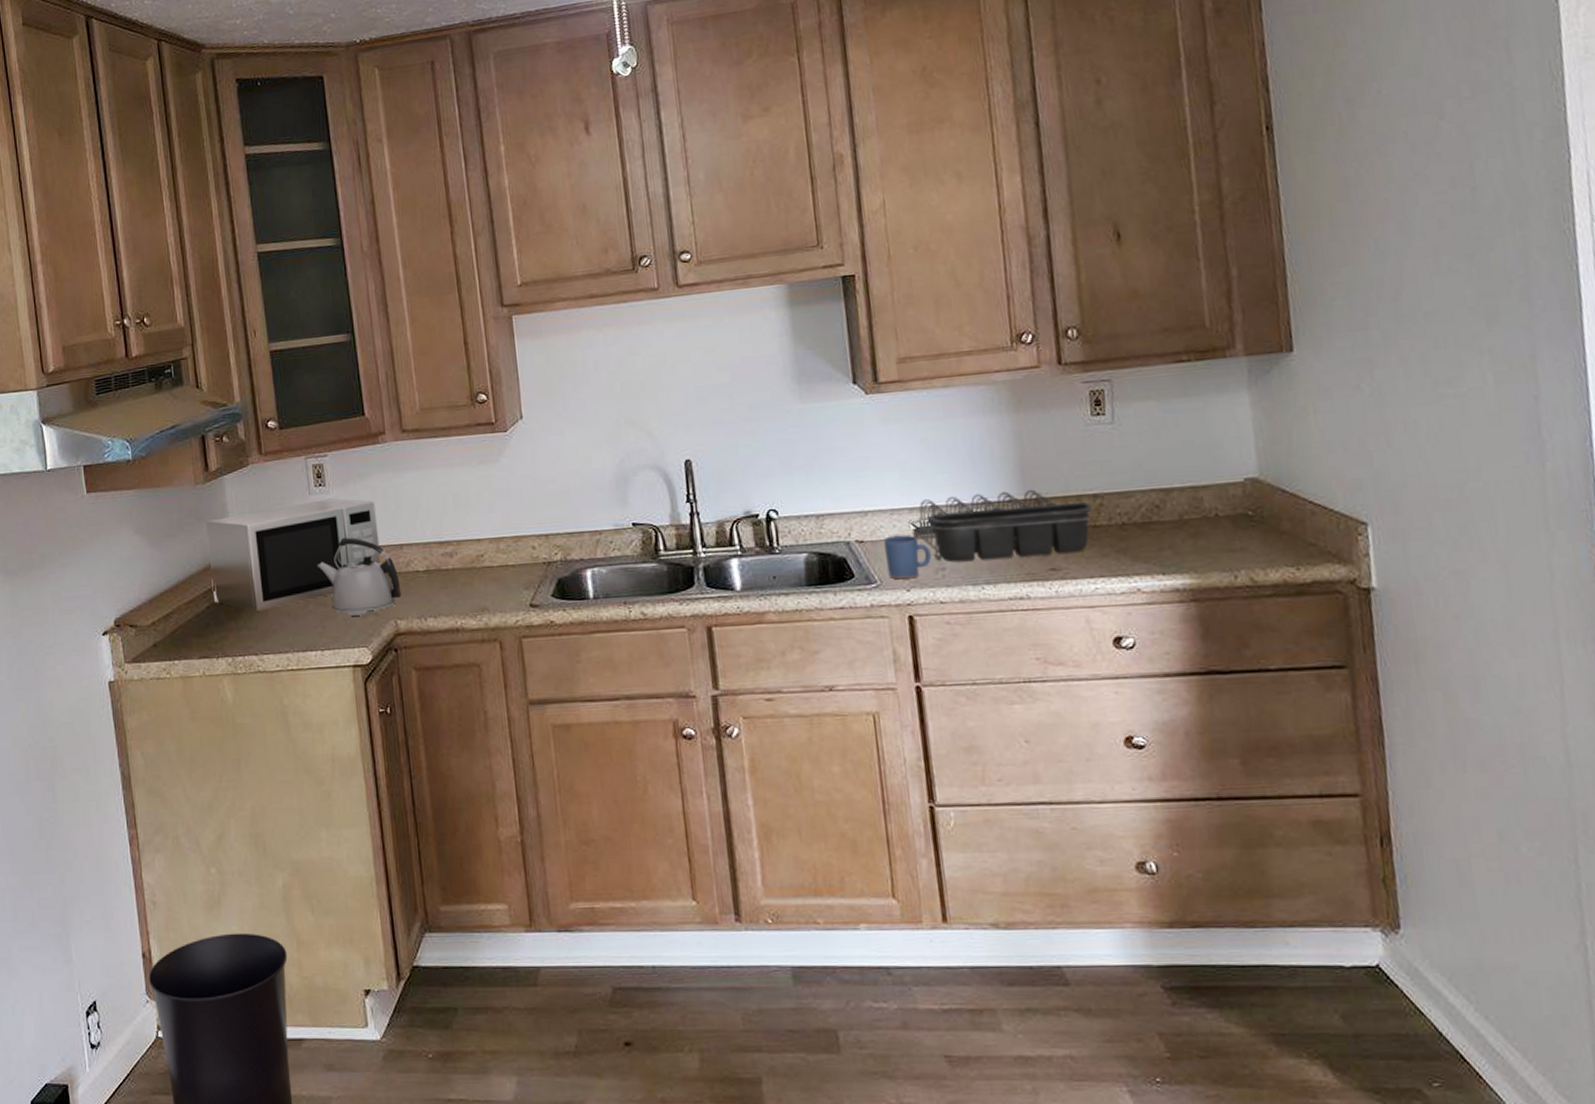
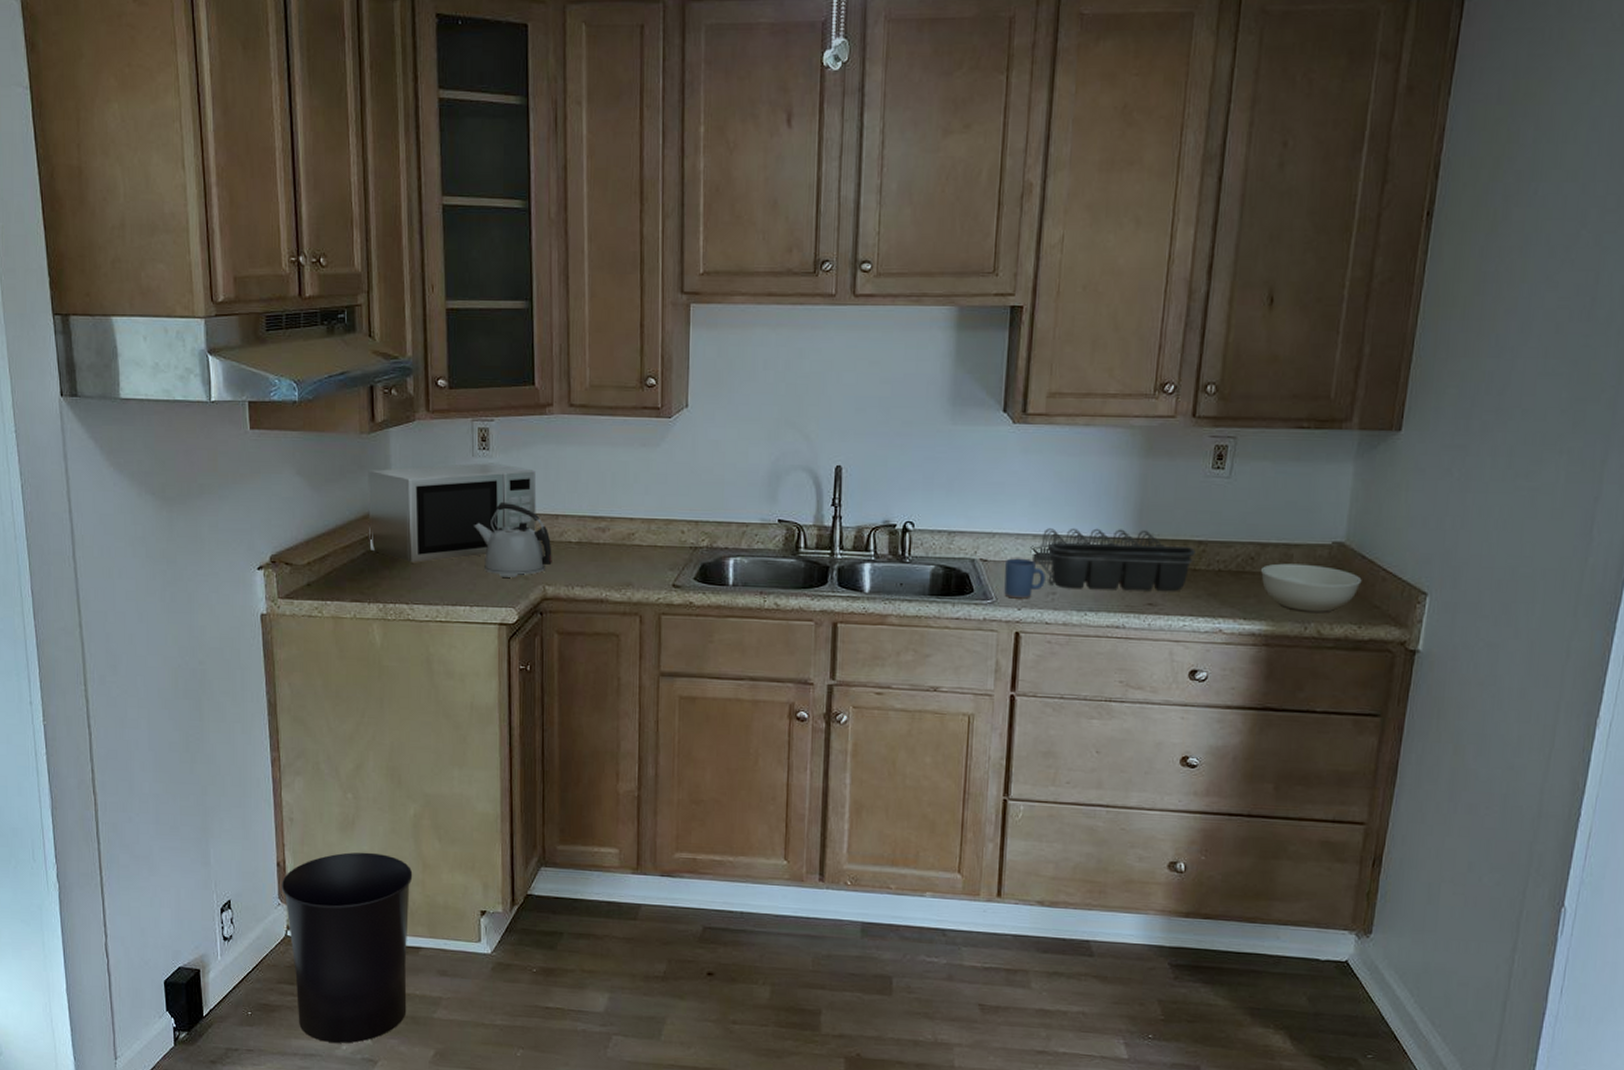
bowl: none [1169,505,1288,560] -> present [1260,563,1362,614]

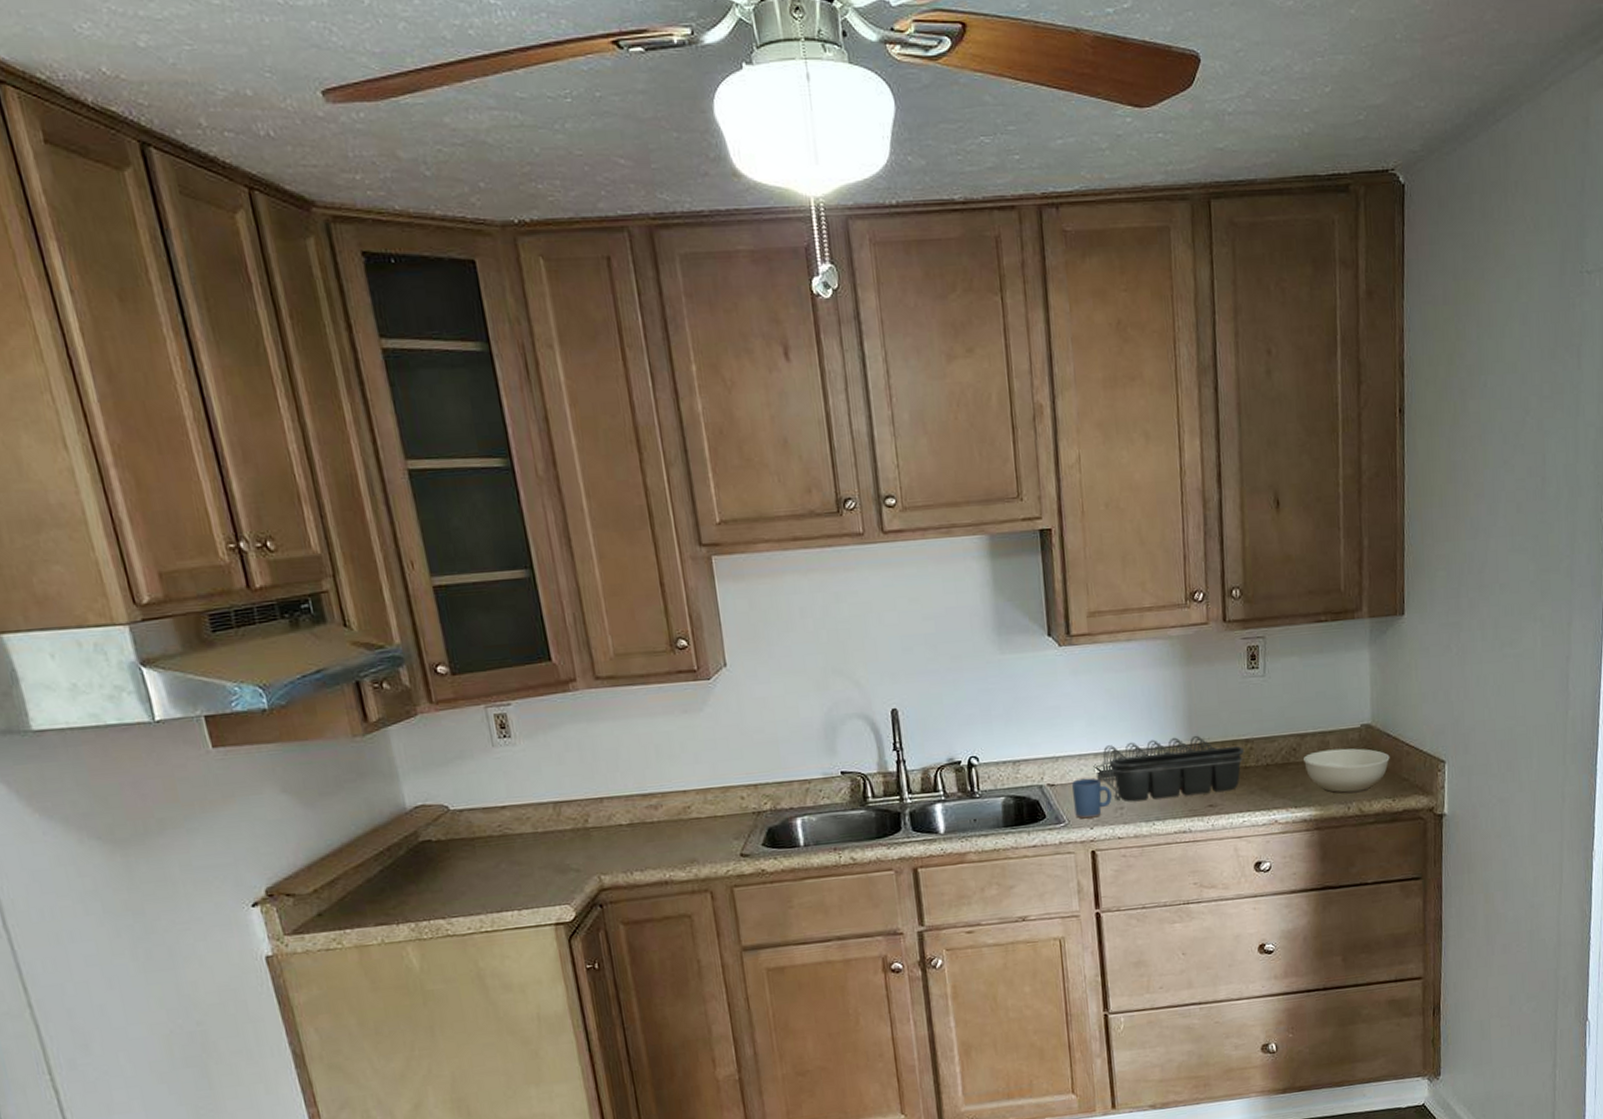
microwave: present [368,463,537,563] -> none [370,750,580,873]
kettle: present [474,501,552,578] -> none [507,791,604,874]

